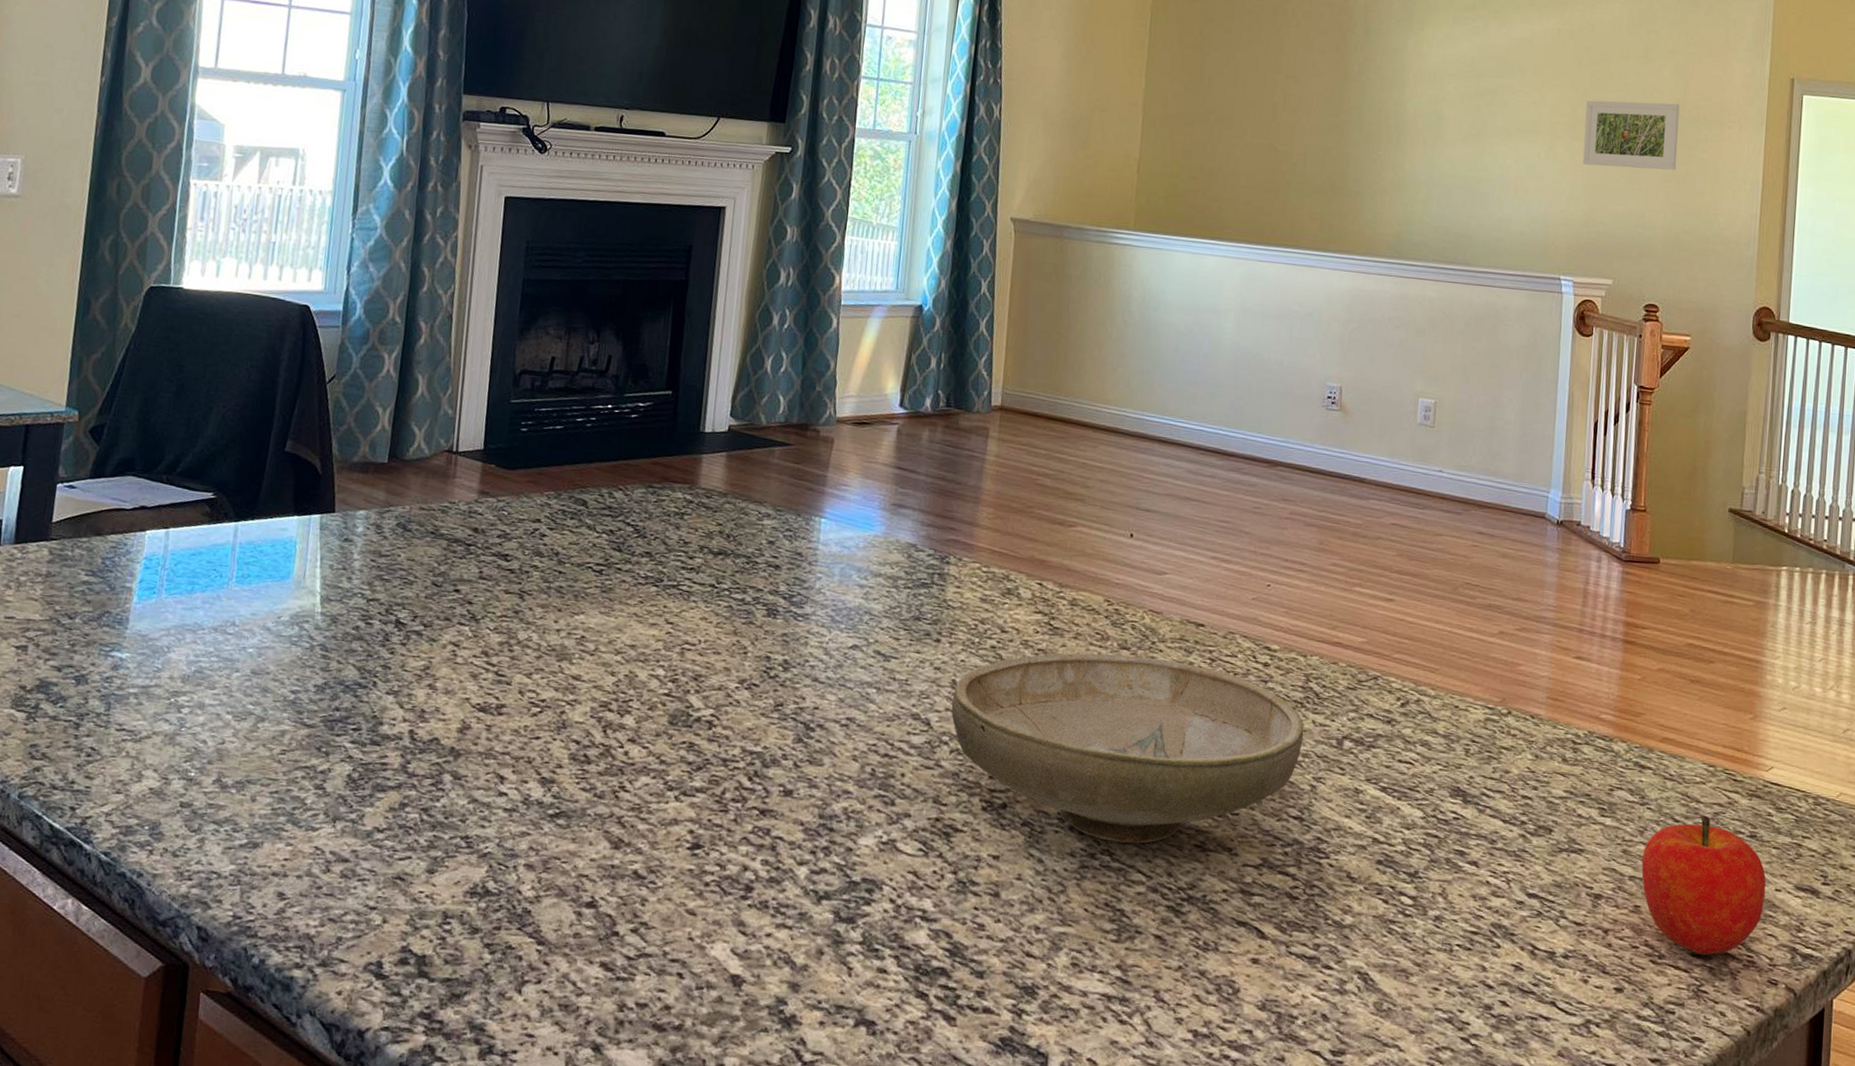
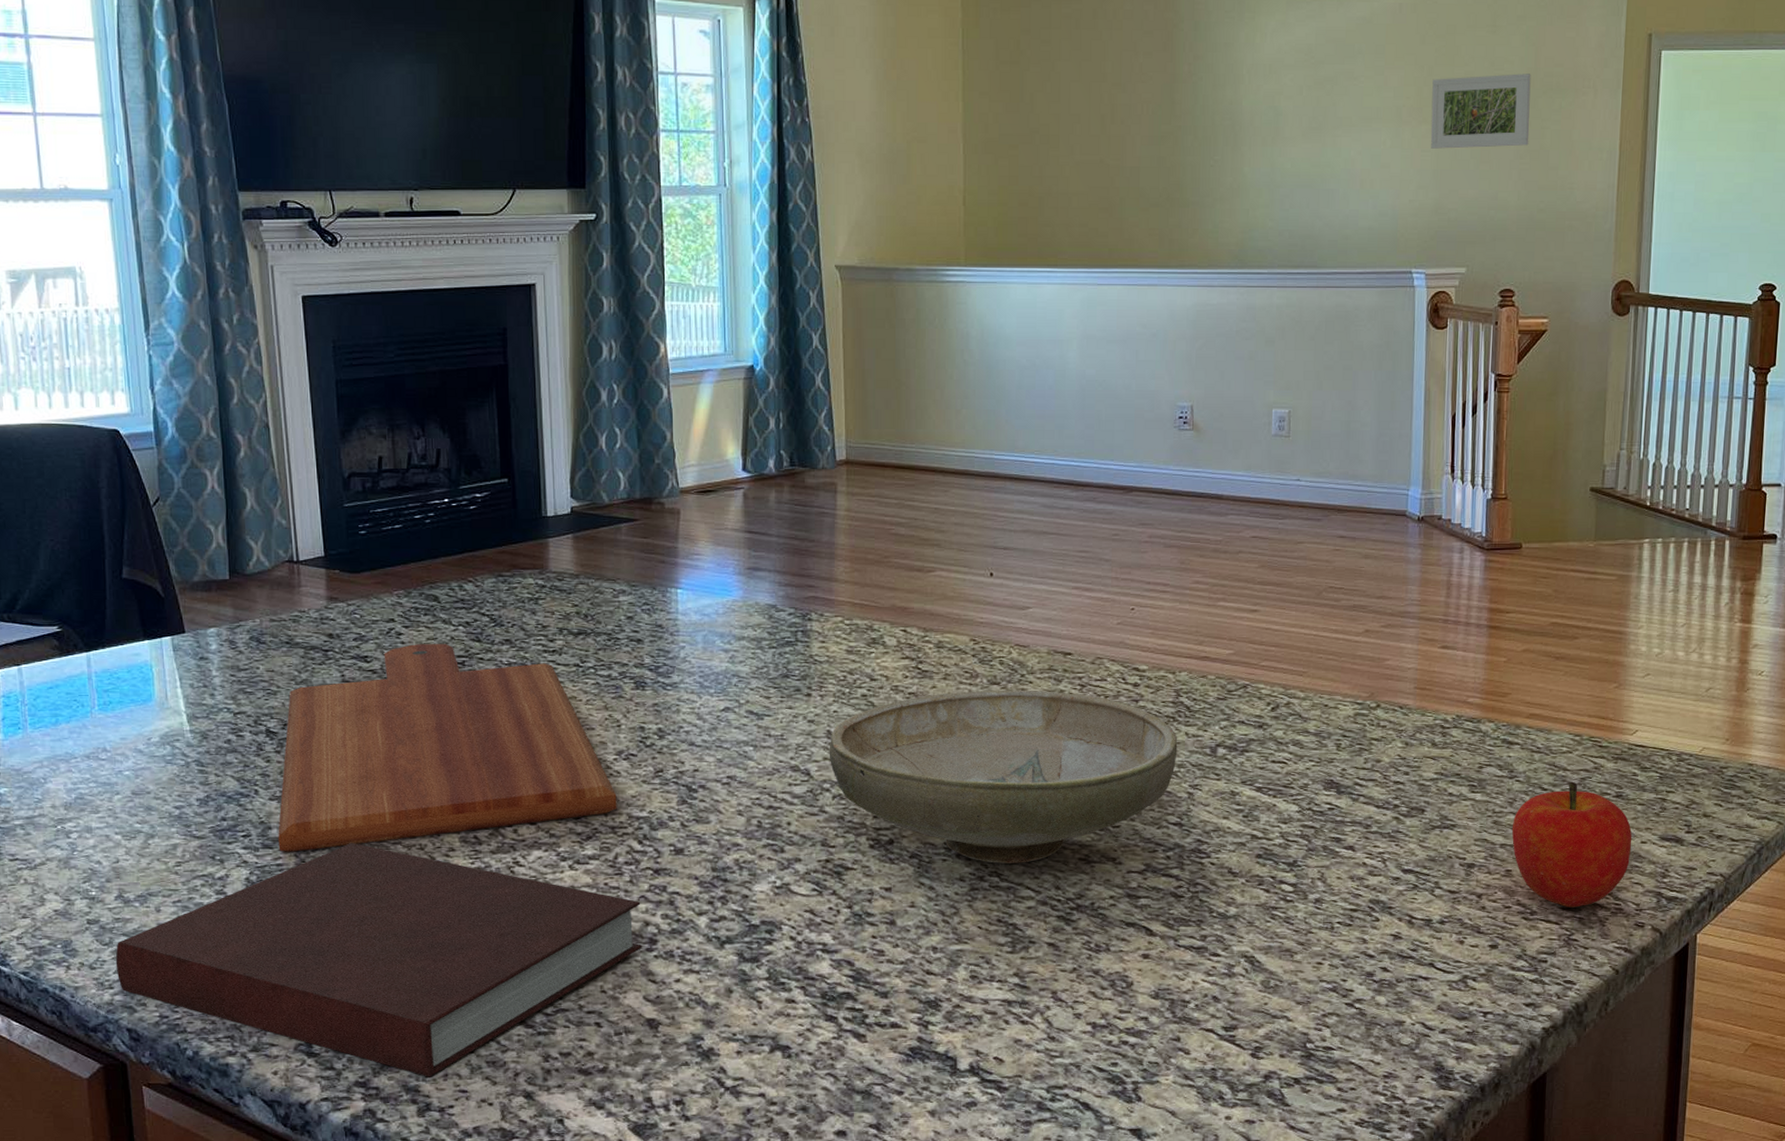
notebook: none [198,748,742,1016] -> present [115,843,643,1077]
cutting board: none [386,547,734,752] -> present [278,644,617,852]

